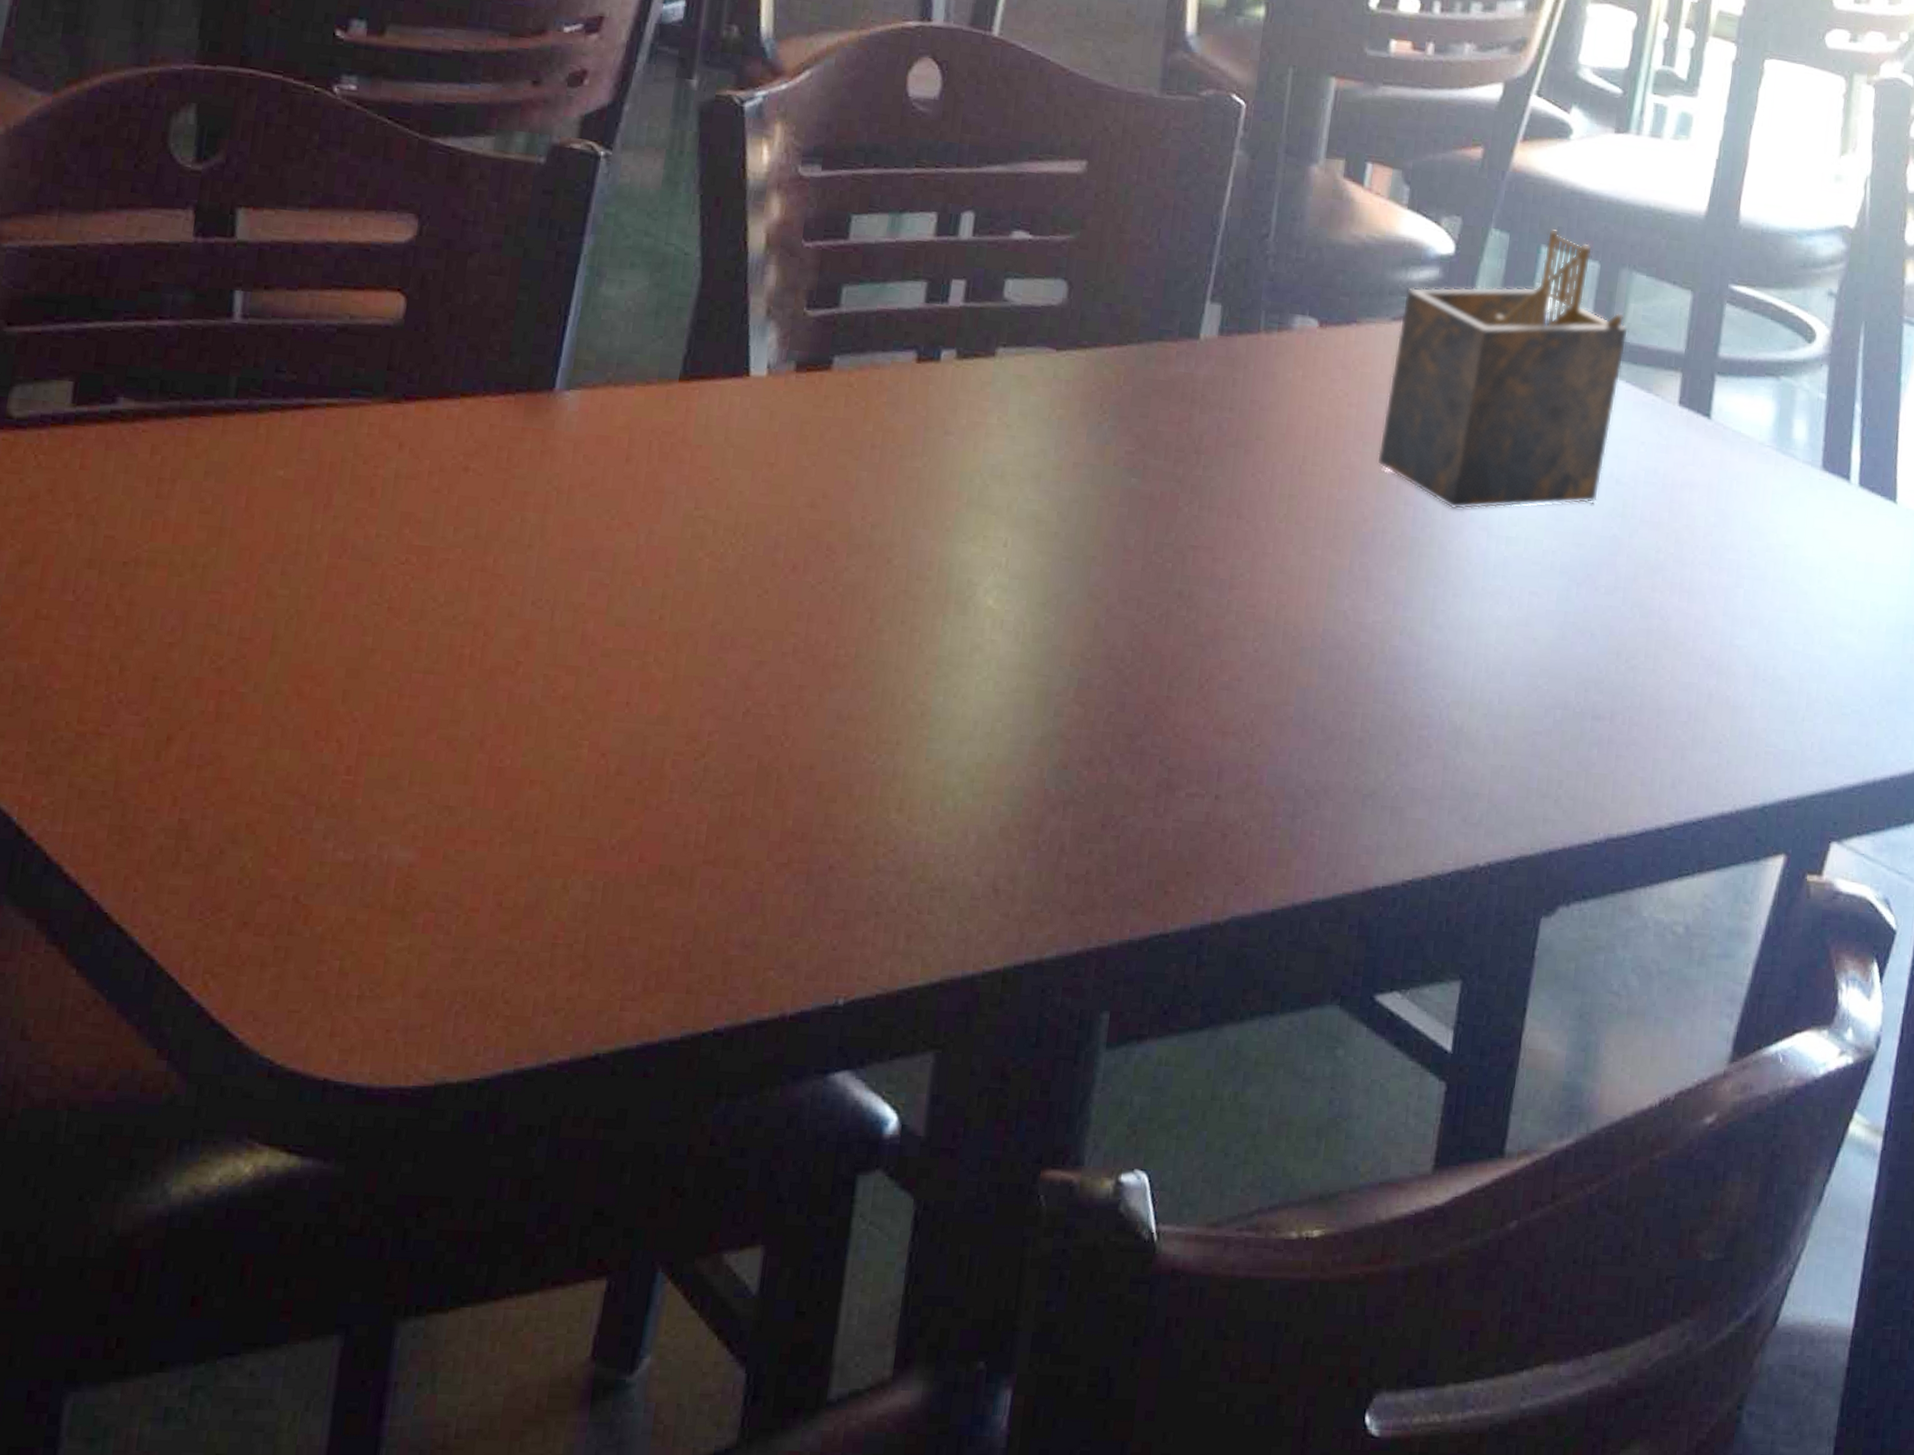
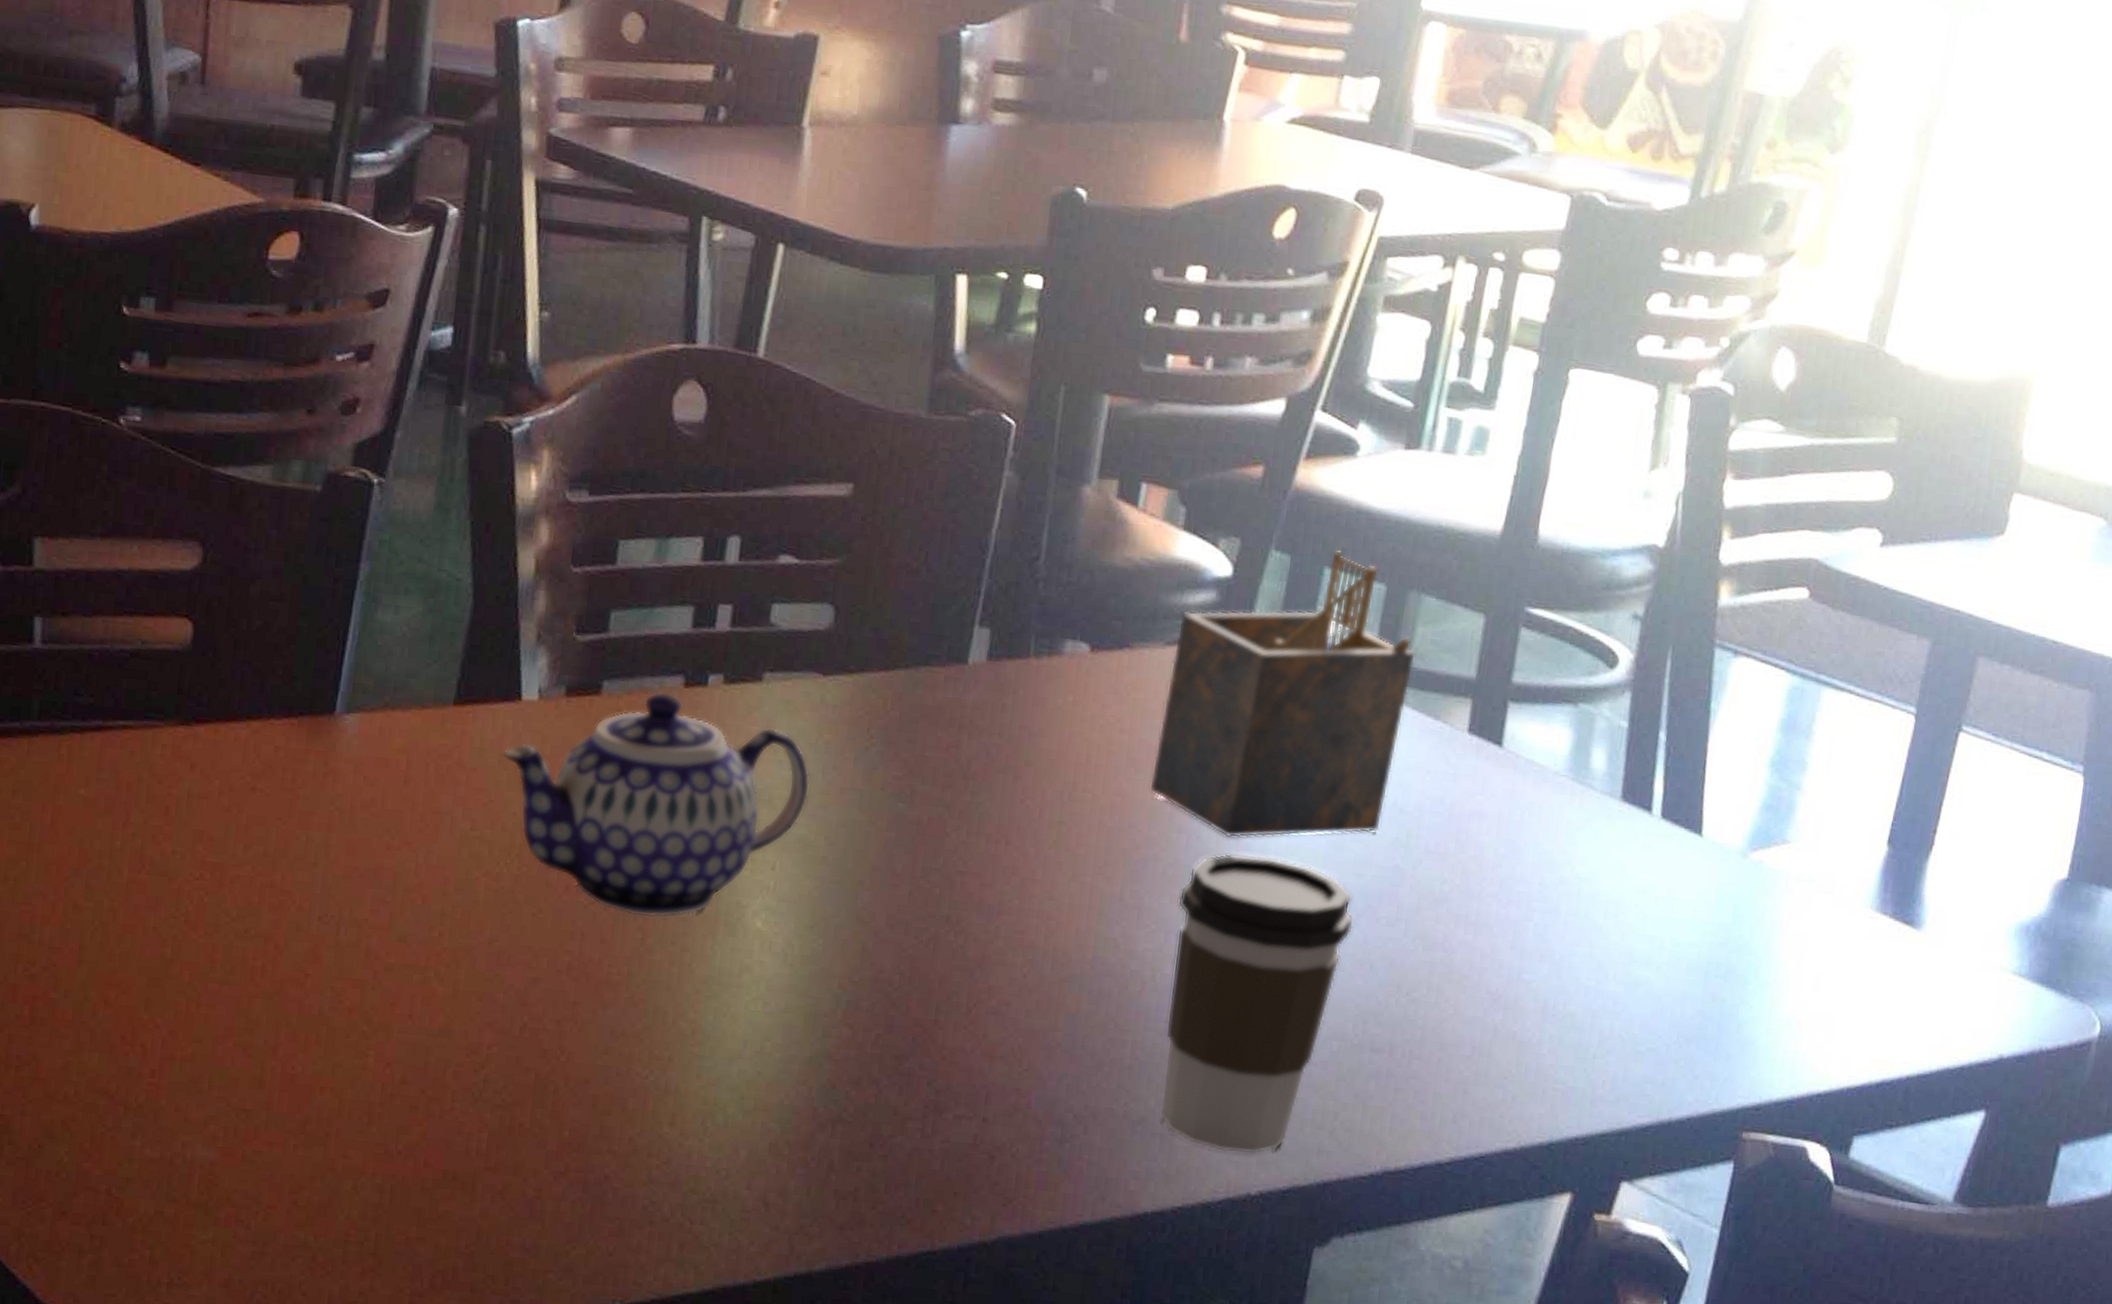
teapot: none [728,366,1043,598] -> present [501,691,810,918]
coffee cup: none [1389,524,1573,826] -> present [1159,852,1352,1155]

